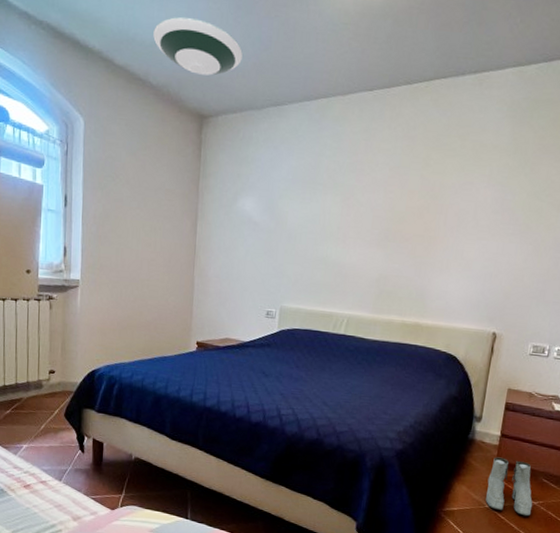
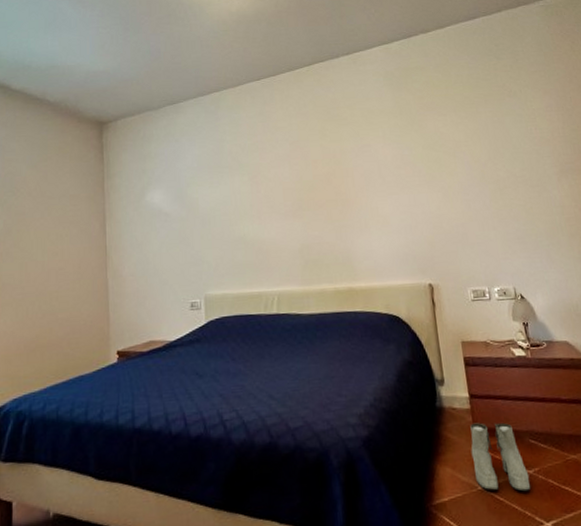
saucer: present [153,16,243,76] -> none [48,42,135,88]

